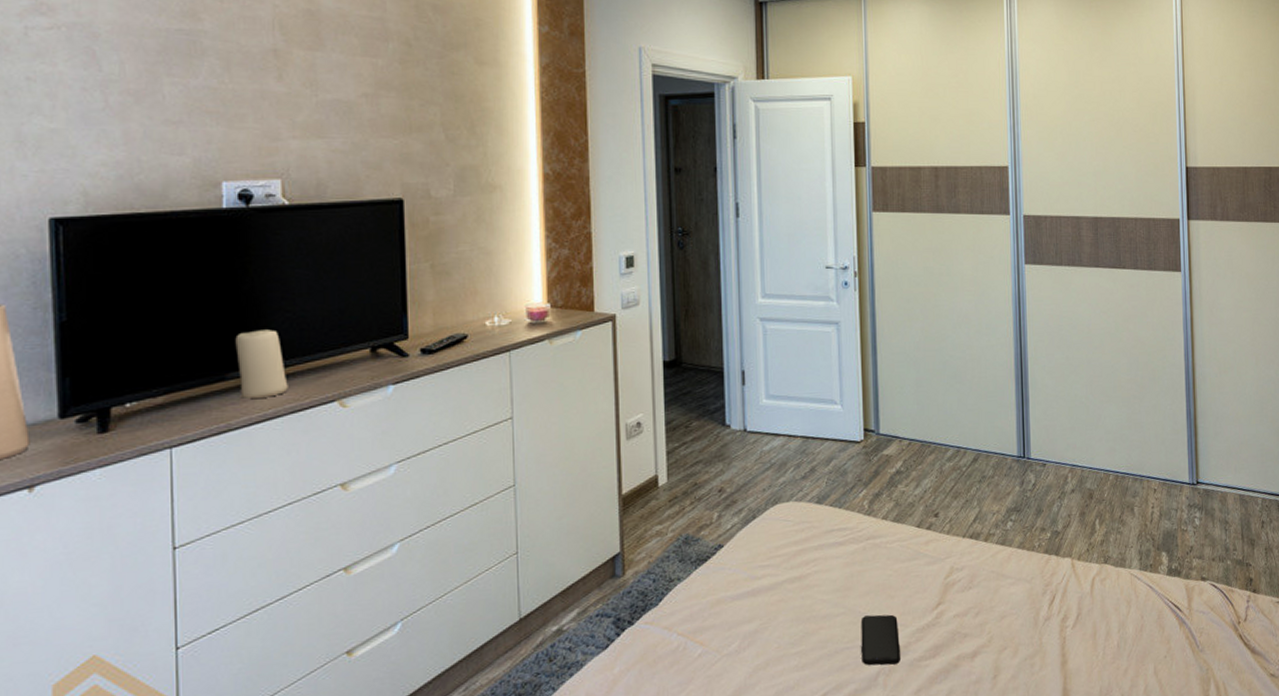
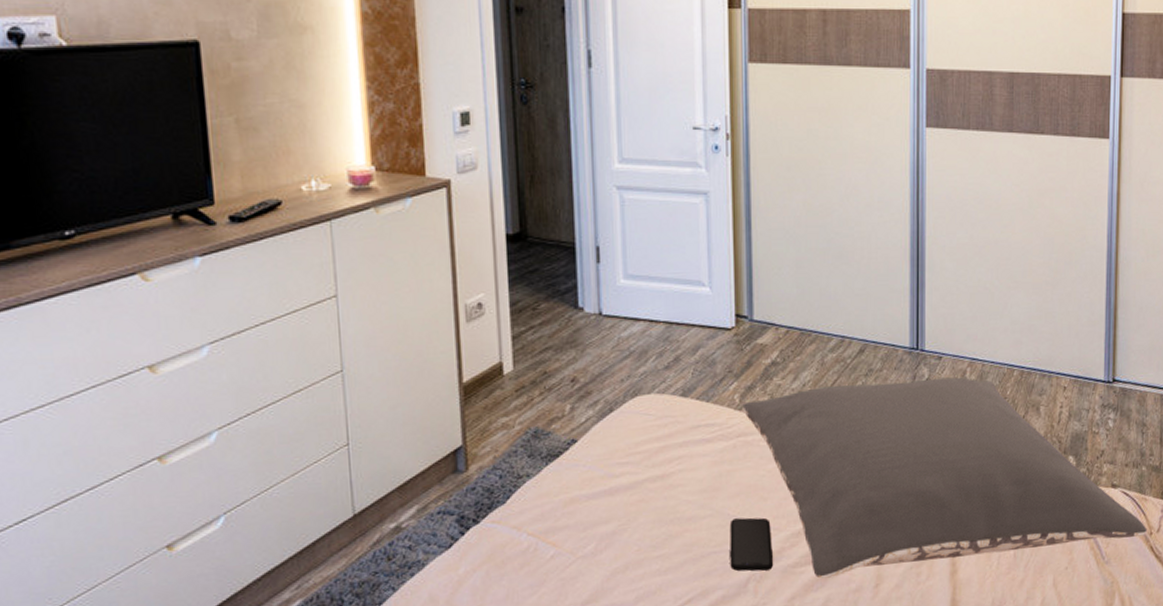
candle: present [235,329,288,399] -> none [17,192,82,271]
pillow: none [871,482,1235,671] -> present [742,377,1147,579]

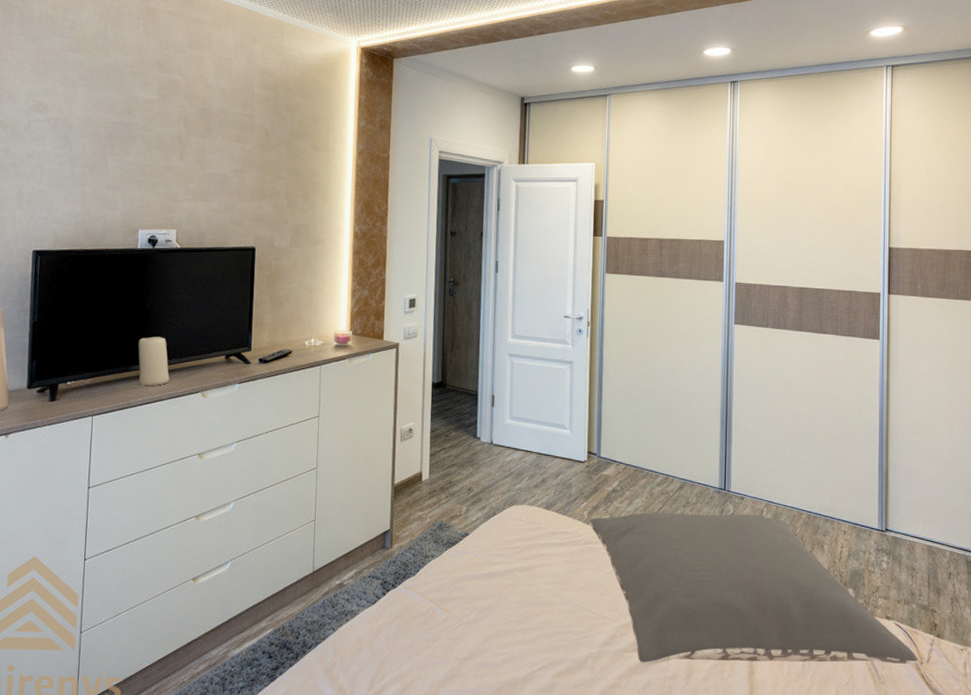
candle: none [17,192,82,271] -> present [138,337,170,387]
smartphone: present [729,517,773,571] -> none [574,607,607,652]

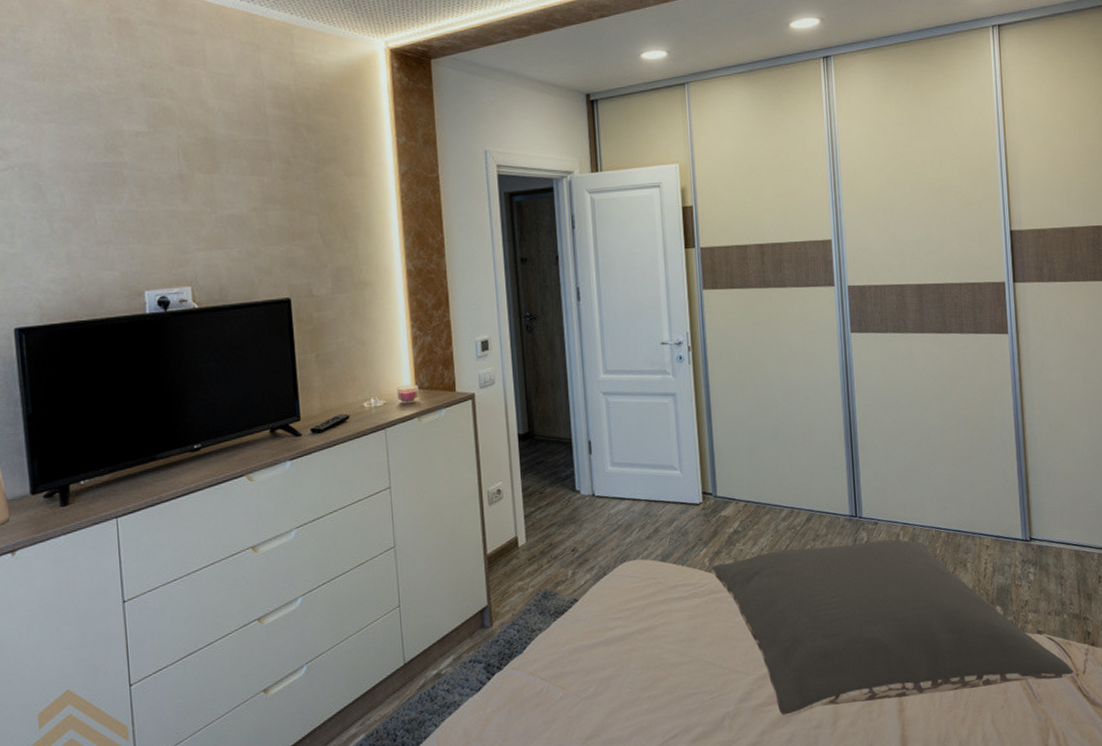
candle: present [138,337,170,387] -> none [162,416,206,476]

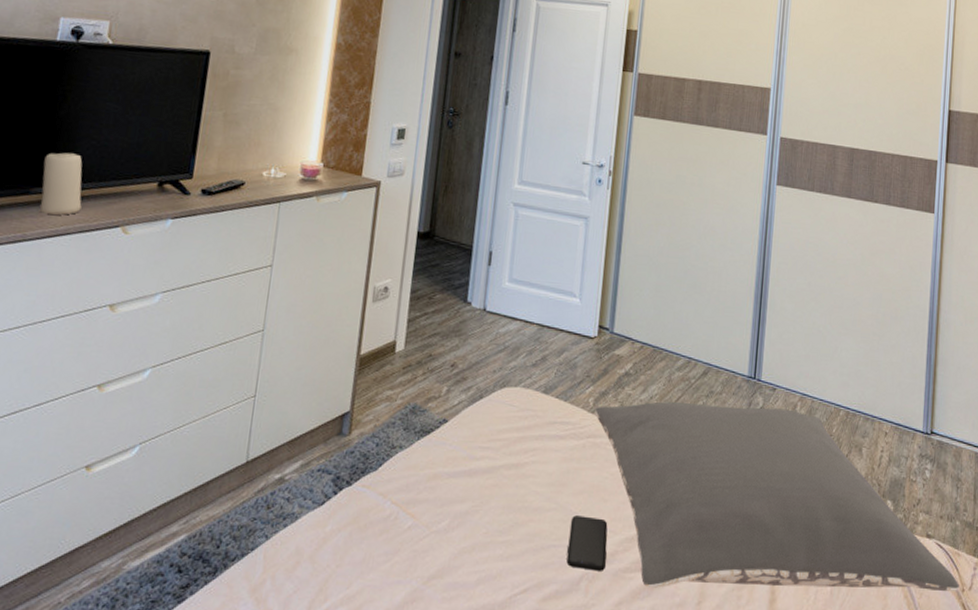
candle: none [162,416,206,476] -> present [39,152,83,216]
smartphone: none [706,663,744,710] -> present [566,515,608,571]

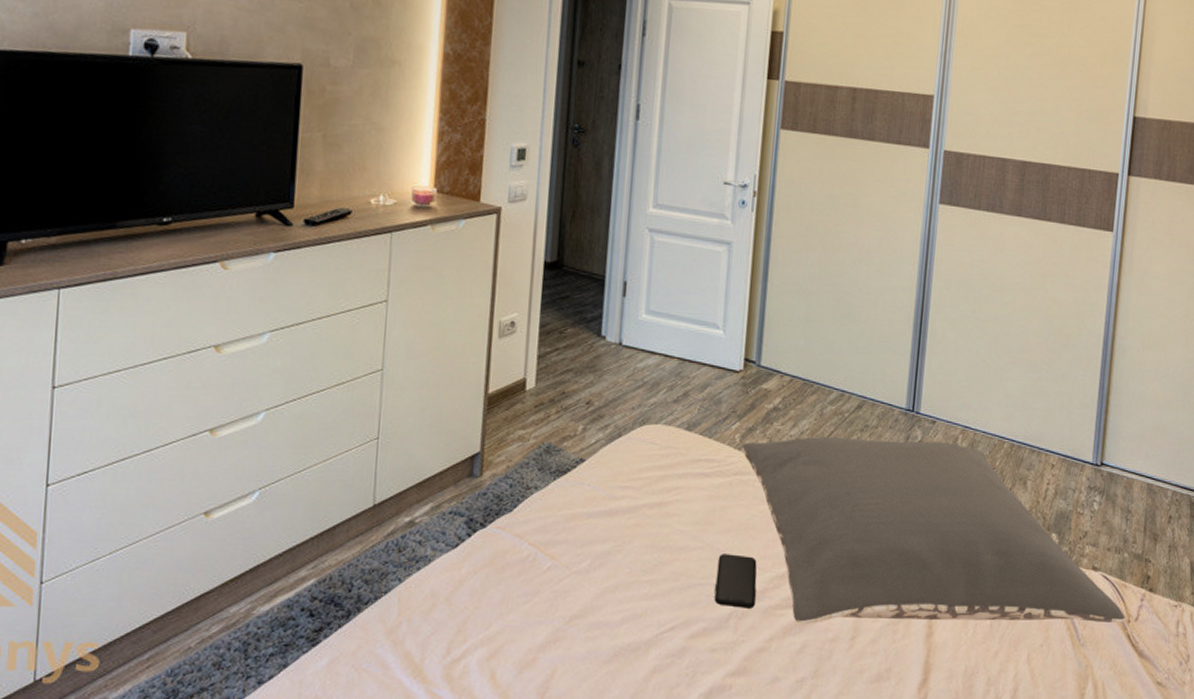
candle: present [39,152,83,216] -> none [128,181,174,251]

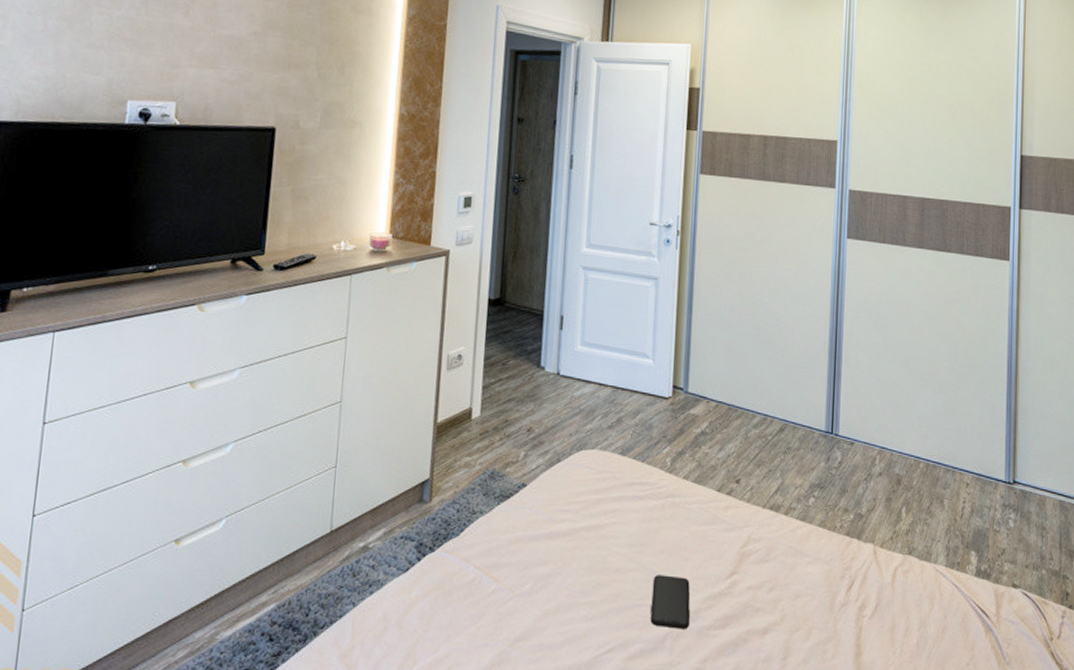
pillow: present [741,437,1125,624] -> none [672,459,1047,644]

